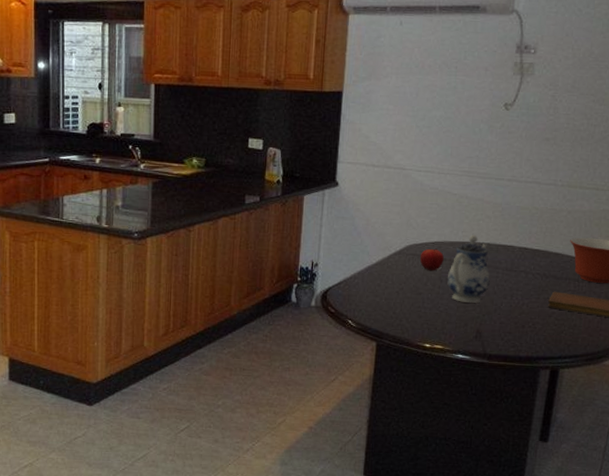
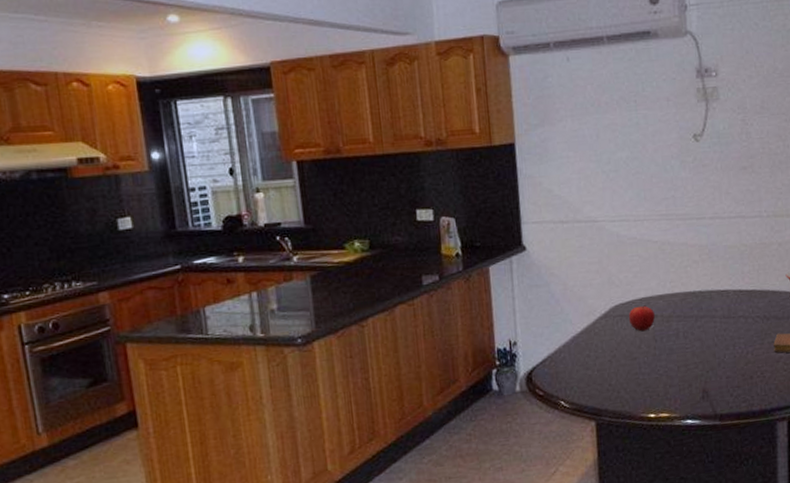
teapot: present [447,235,490,303] -> none [661,284,709,361]

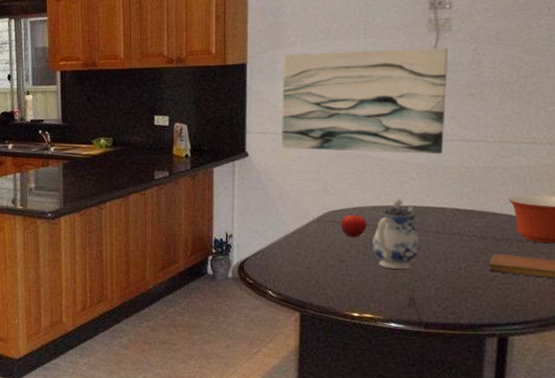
wall art: none [553,118,722,239] -> present [282,47,449,155]
teapot: none [661,284,709,361] -> present [371,198,420,269]

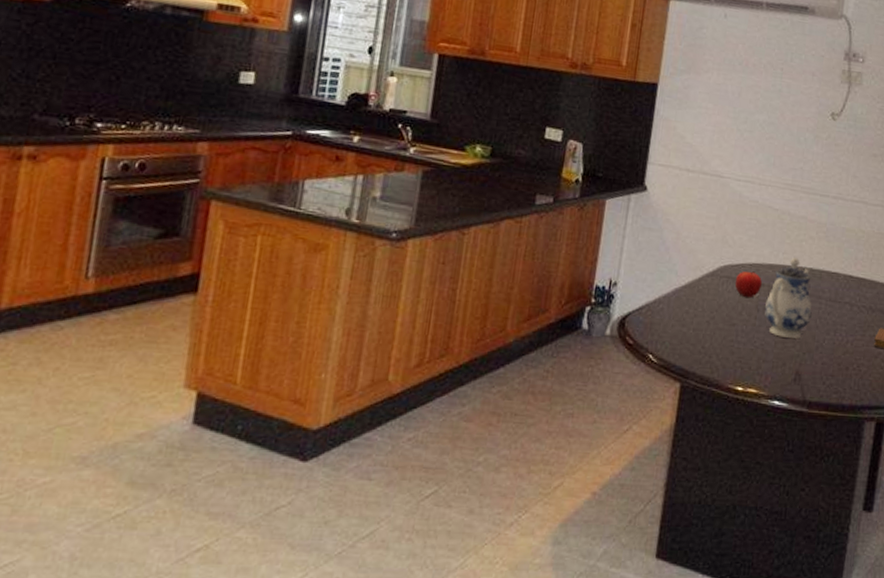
wall art: present [282,47,449,155] -> none [684,81,858,215]

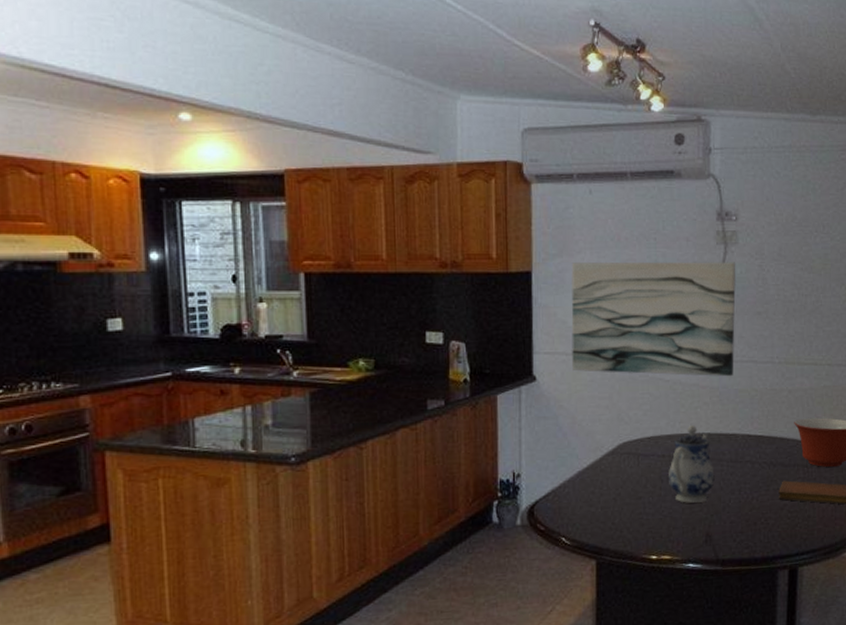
wall art: none [684,81,858,215] -> present [571,262,736,377]
fruit: present [735,271,762,299] -> none [635,444,662,471]

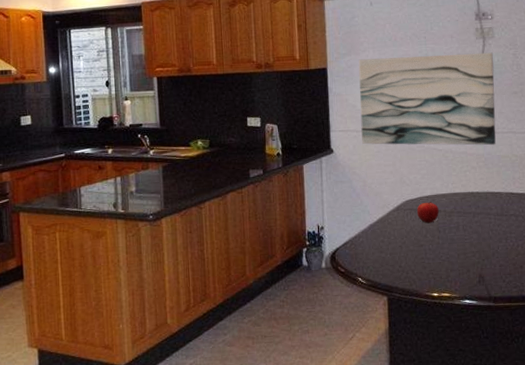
fruit: none [635,444,662,471] -> present [416,202,439,224]
teapot: present [668,425,715,503] -> none [444,186,484,250]

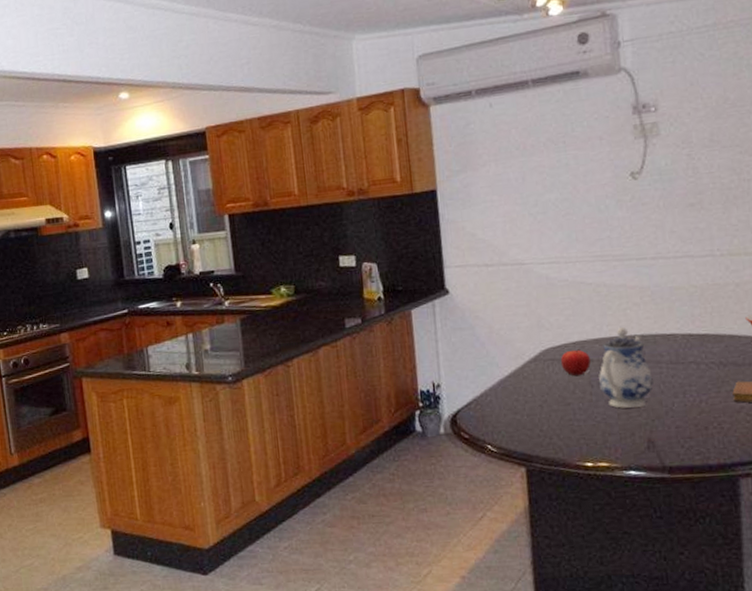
wall art: present [358,52,496,146] -> none [476,154,666,282]
teapot: none [444,186,484,250] -> present [598,327,654,408]

